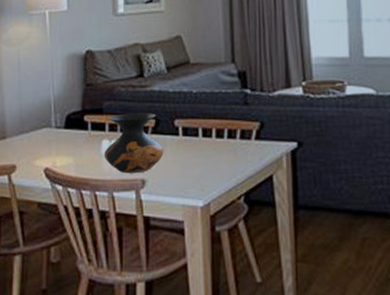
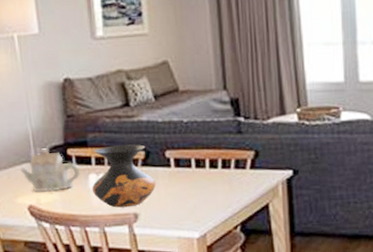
teapot: none [40,114,95,155] -> present [20,148,81,191]

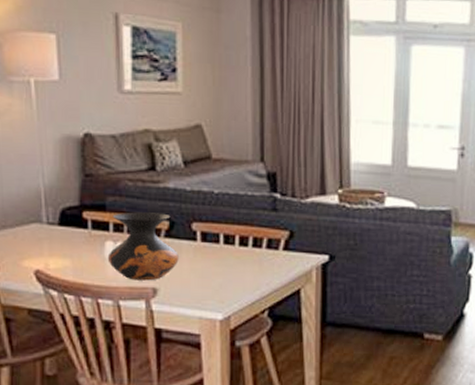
teapot: present [20,148,81,191] -> none [28,209,96,256]

